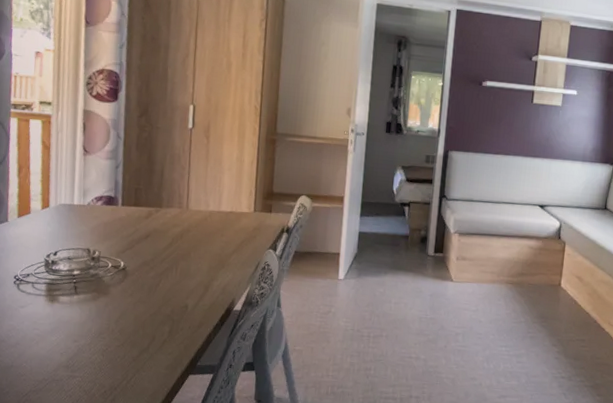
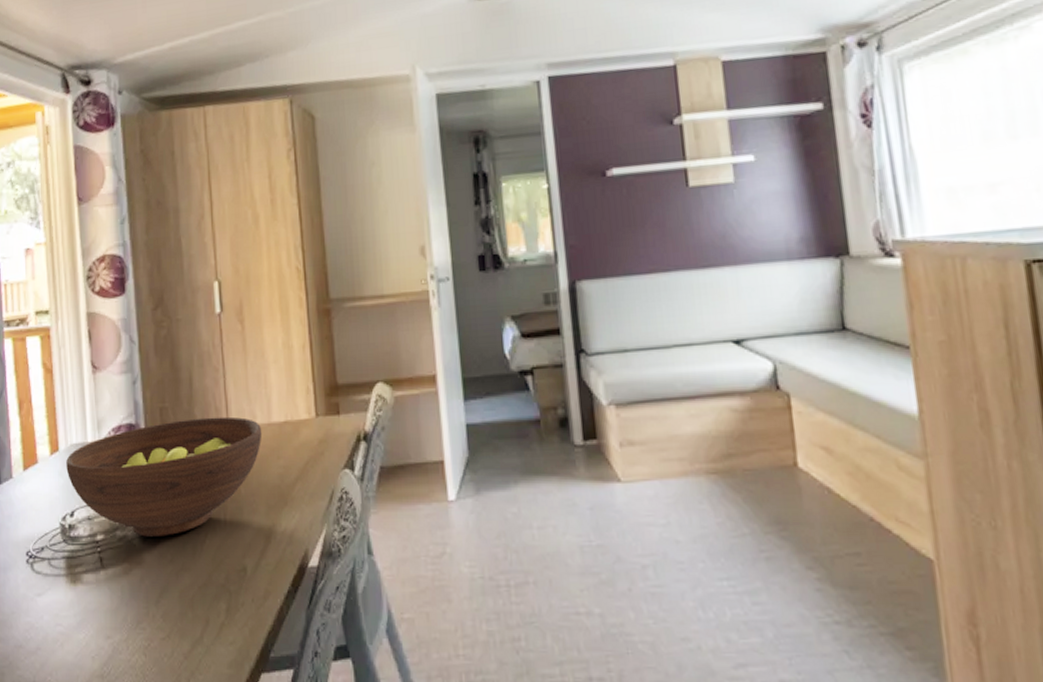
fruit bowl: none [54,199,213,278] -> present [66,416,262,537]

